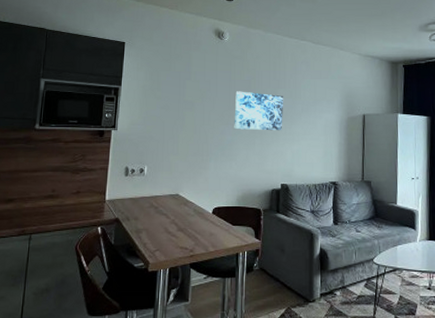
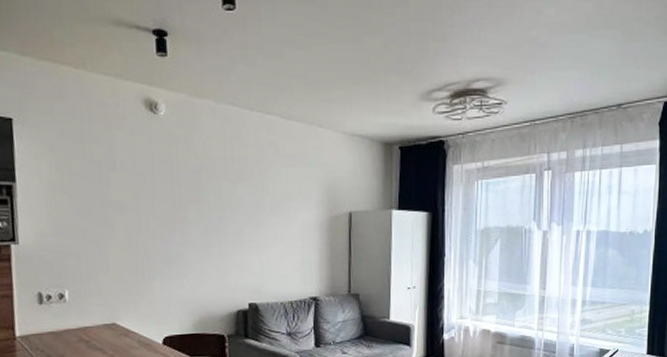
wall art: present [234,91,284,131] -> none [181,186,247,238]

